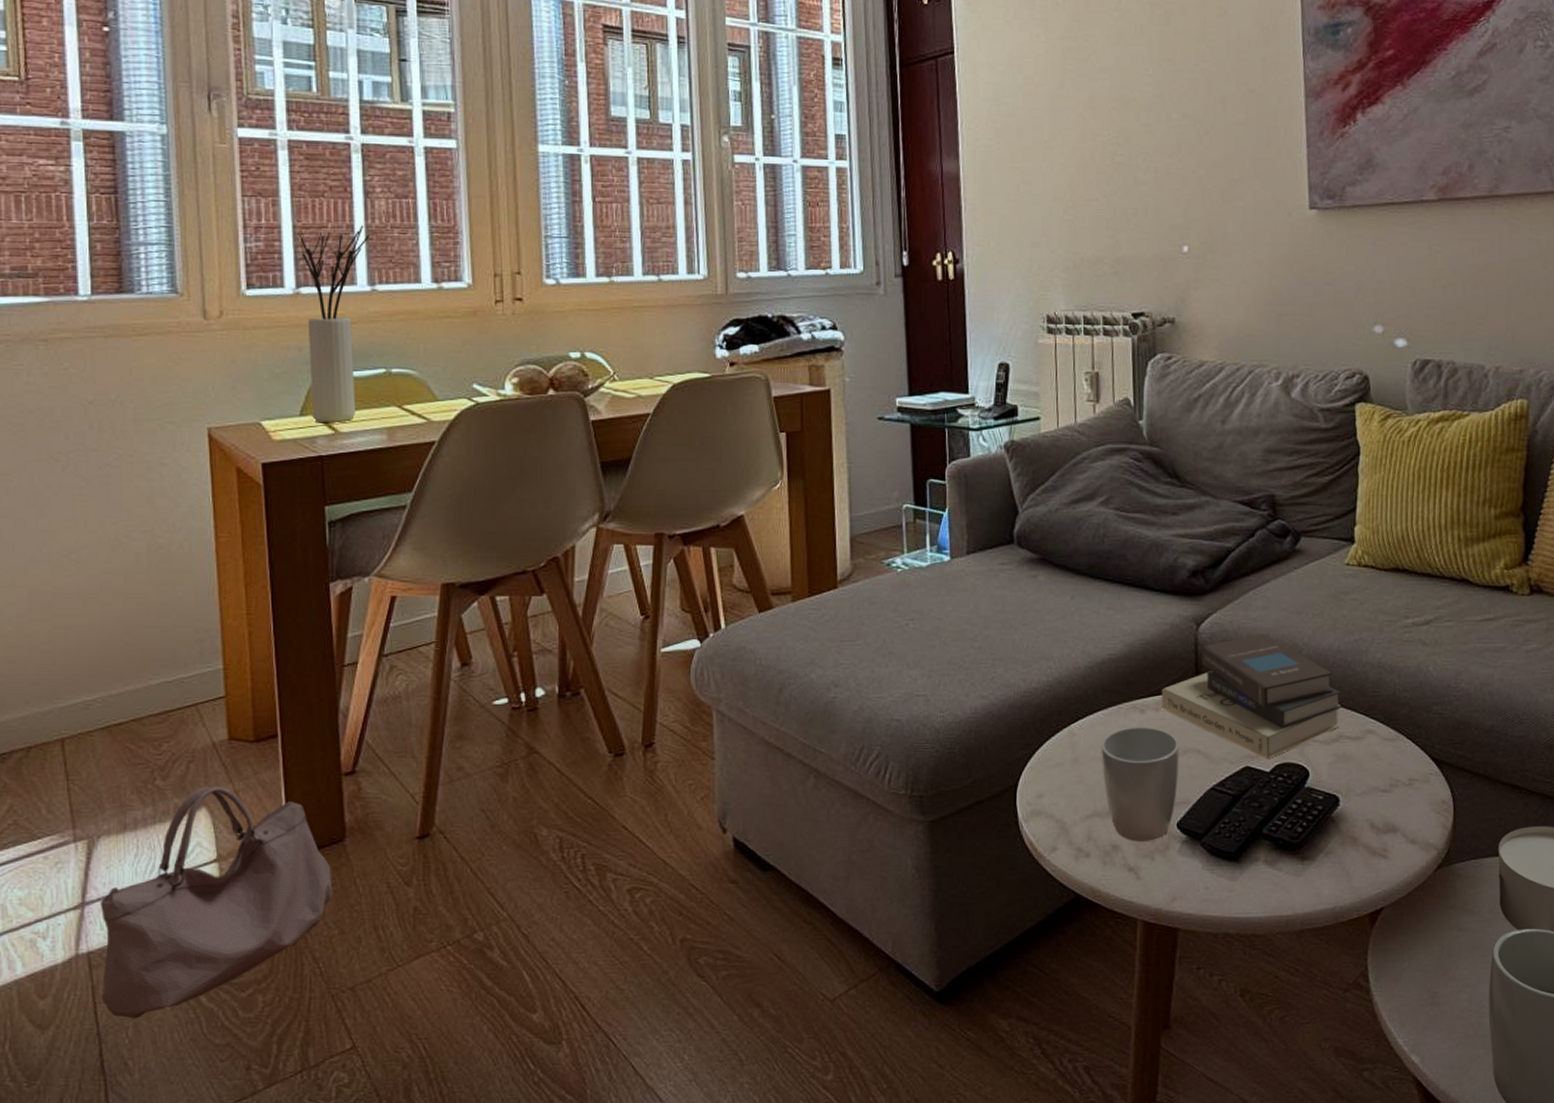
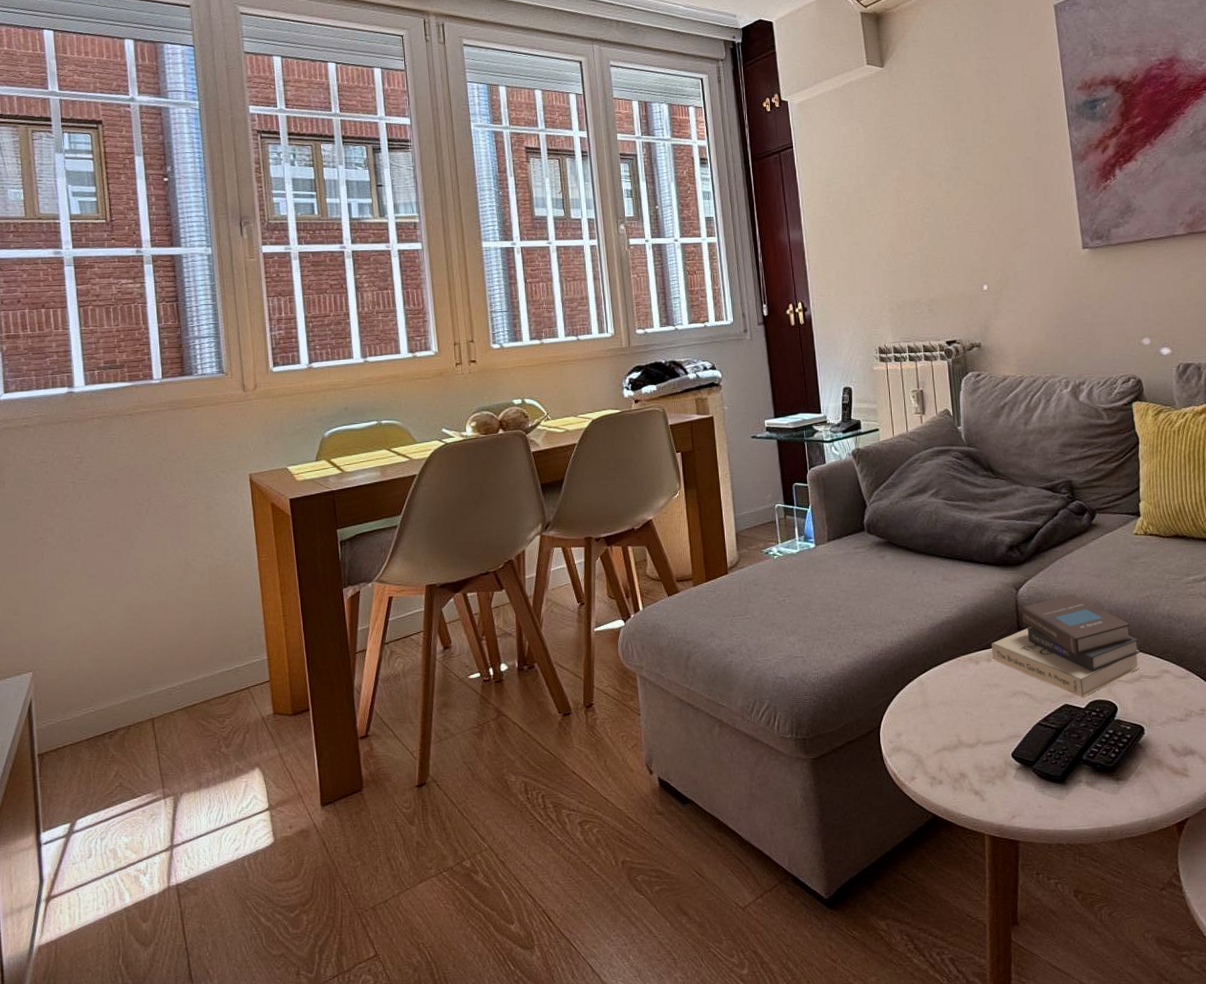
handbag: present [100,786,333,1019] -> none [184,751,355,936]
vase: present [298,225,370,423] -> none [309,312,361,466]
cup: present [1101,727,1180,842] -> none [945,675,1010,770]

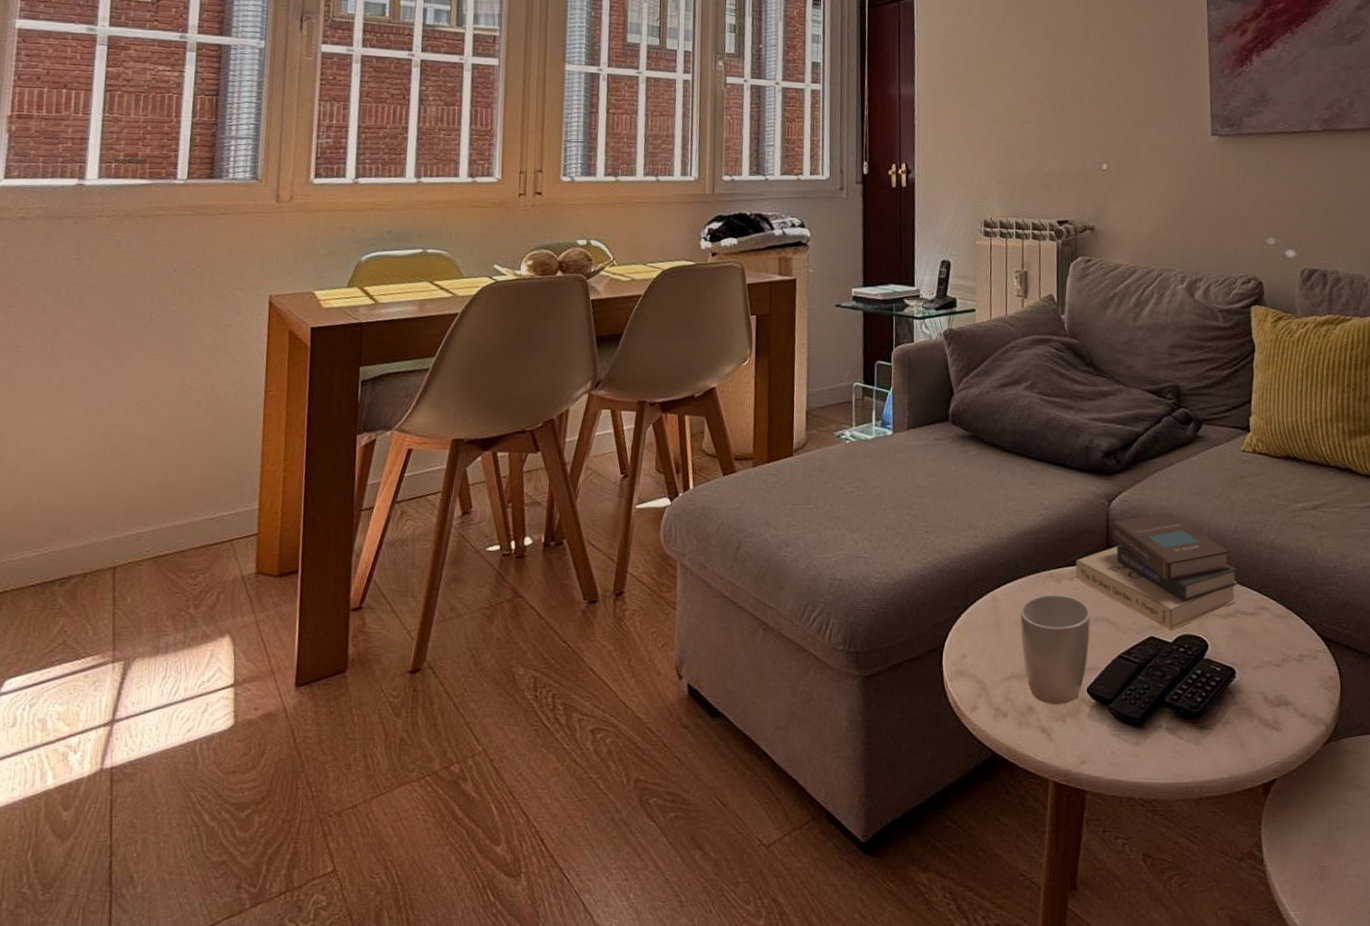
cup: none [945,675,1010,770] -> present [1020,594,1091,705]

